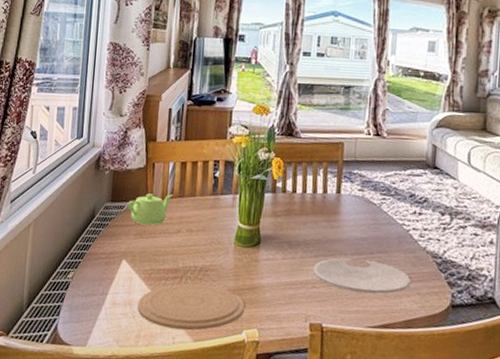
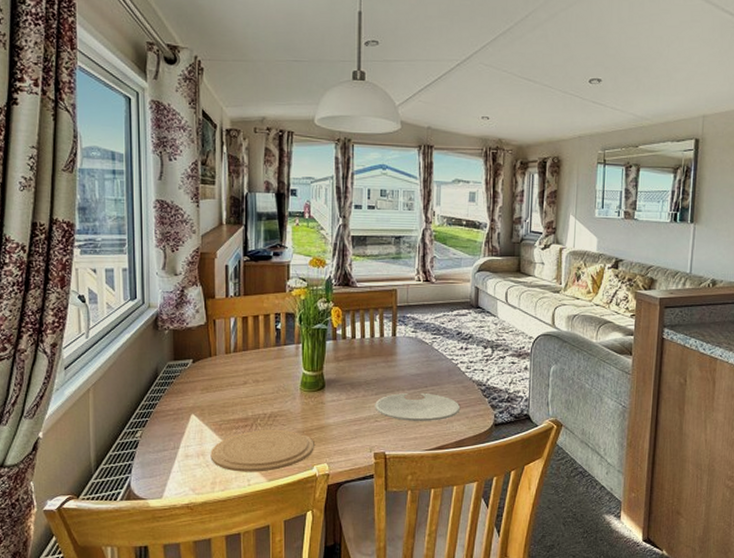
teapot: present [128,193,172,226] -> none [192,348,236,380]

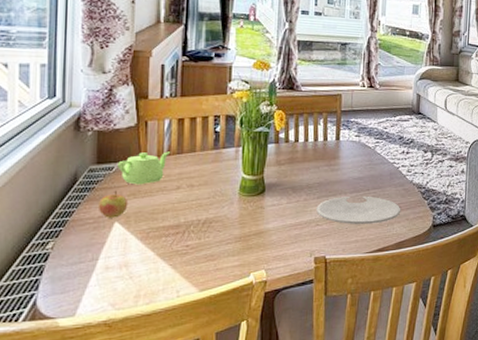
apple: none [176,385,202,410] -> present [97,190,129,218]
teapot: none [192,348,236,380] -> present [118,151,170,185]
plate: present [210,429,314,472] -> none [135,236,252,283]

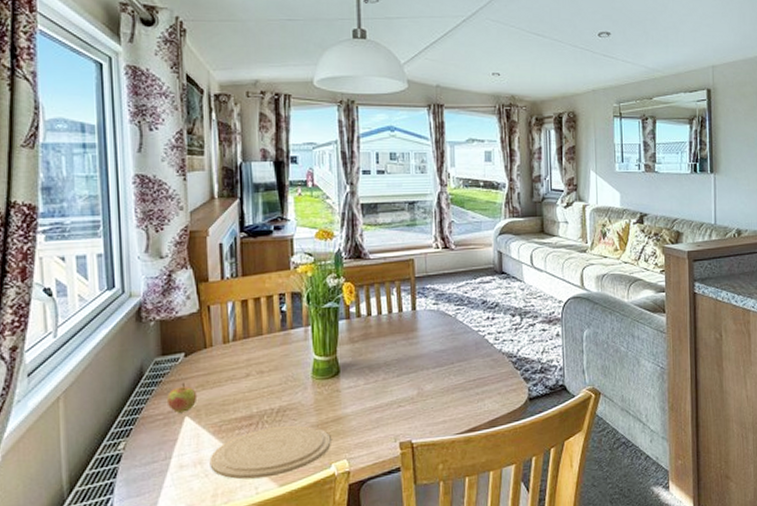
teapot: present [118,151,170,185] -> none [183,337,236,375]
plate: none [135,236,252,283] -> present [209,425,331,480]
plate: present [316,197,401,224] -> none [397,370,492,403]

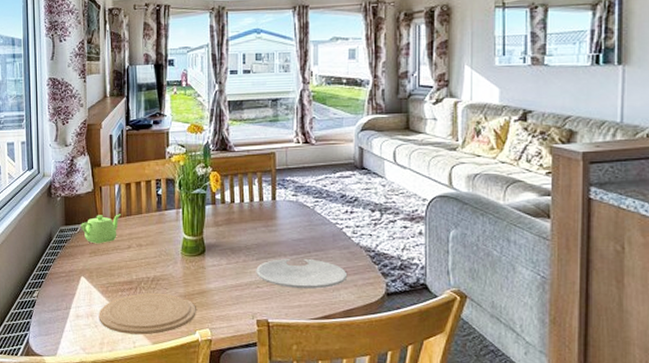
apple: present [166,382,198,413] -> none [68,248,91,273]
teapot: none [183,337,236,375] -> present [81,214,121,244]
plate: none [397,370,492,403] -> present [256,259,348,289]

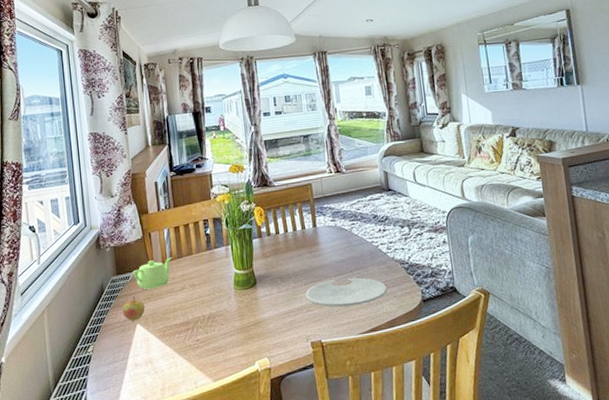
apple: none [68,248,91,273] -> present [122,296,145,321]
plate: present [99,292,196,335] -> none [157,329,254,376]

